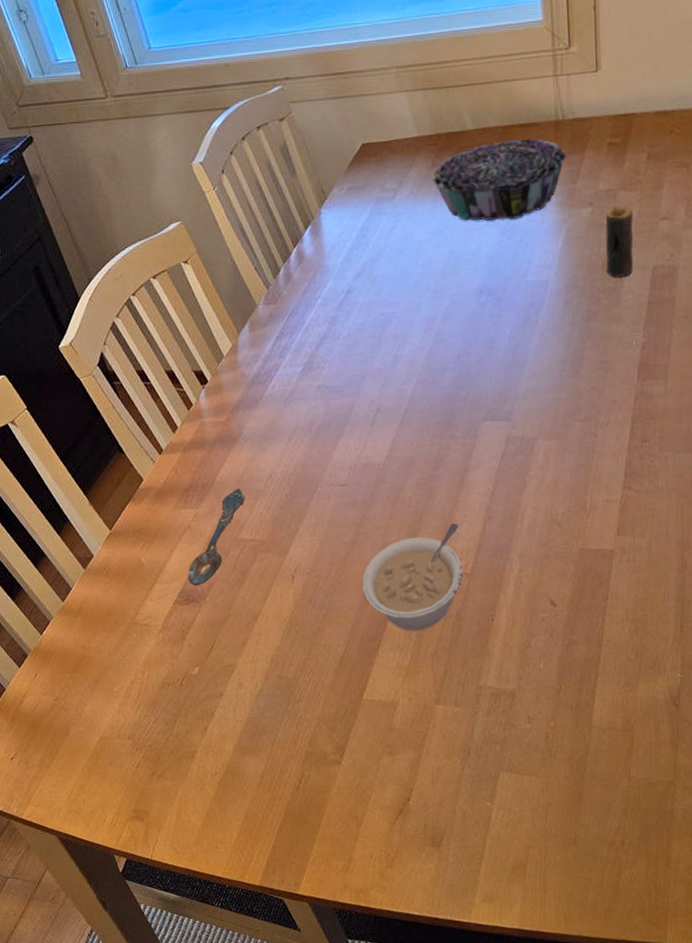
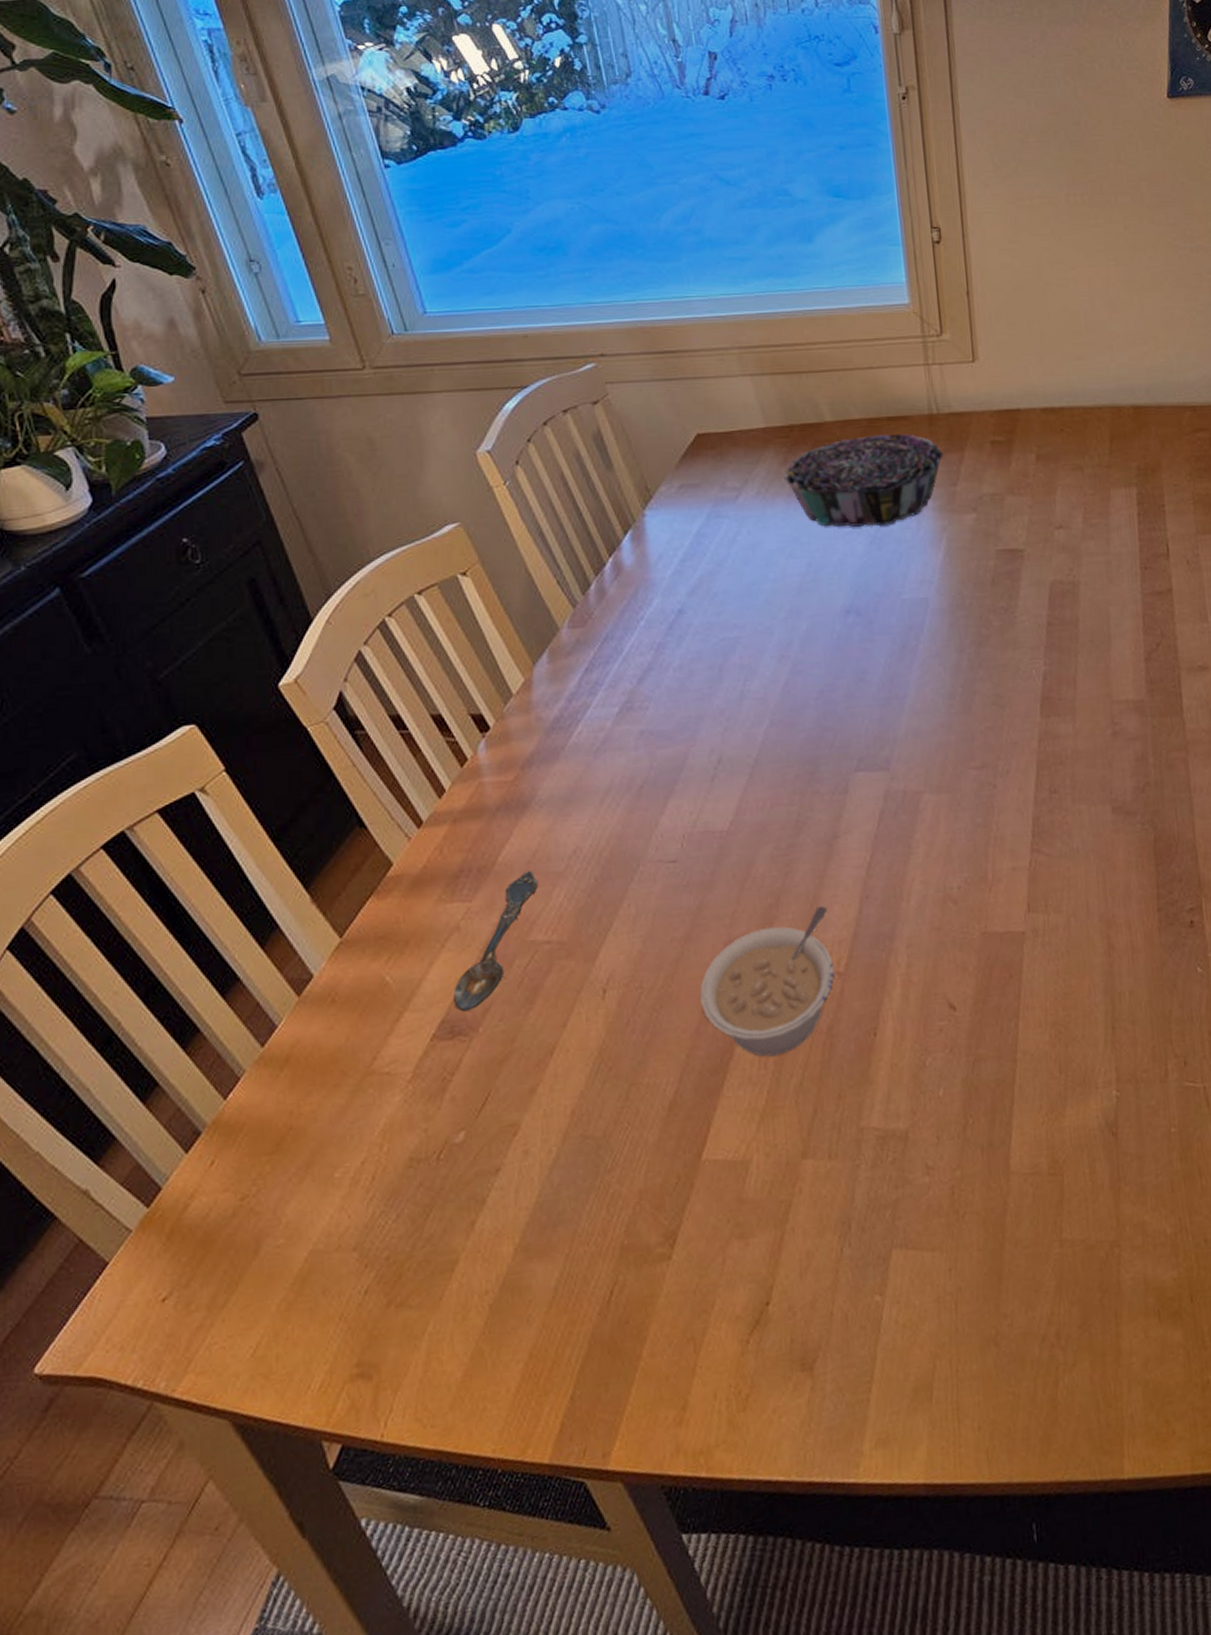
candle: present [605,206,634,277] -> none [993,512,1028,594]

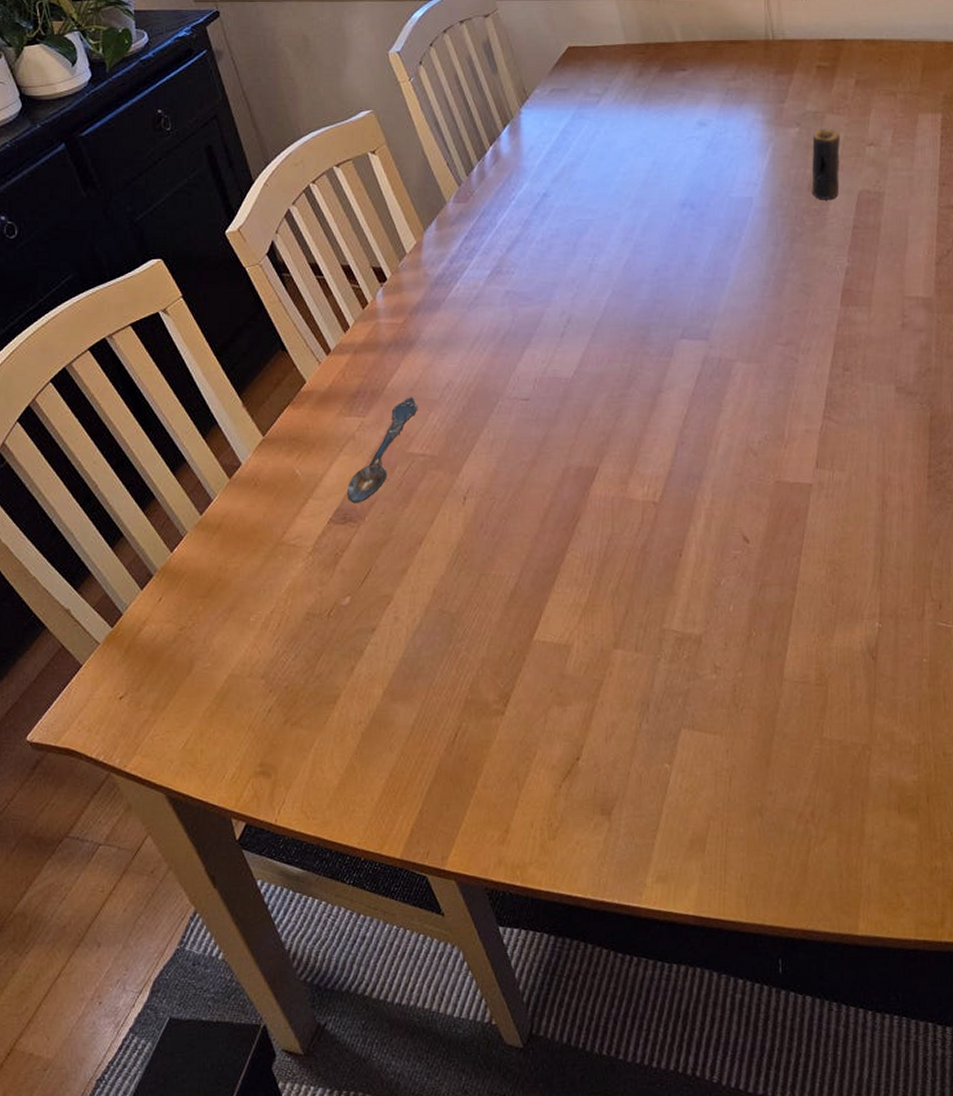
legume: present [700,905,835,1058] -> none [541,446,650,564]
decorative bowl: present [783,434,944,527] -> none [637,56,776,134]
candle: none [993,512,1028,594] -> present [812,128,840,199]

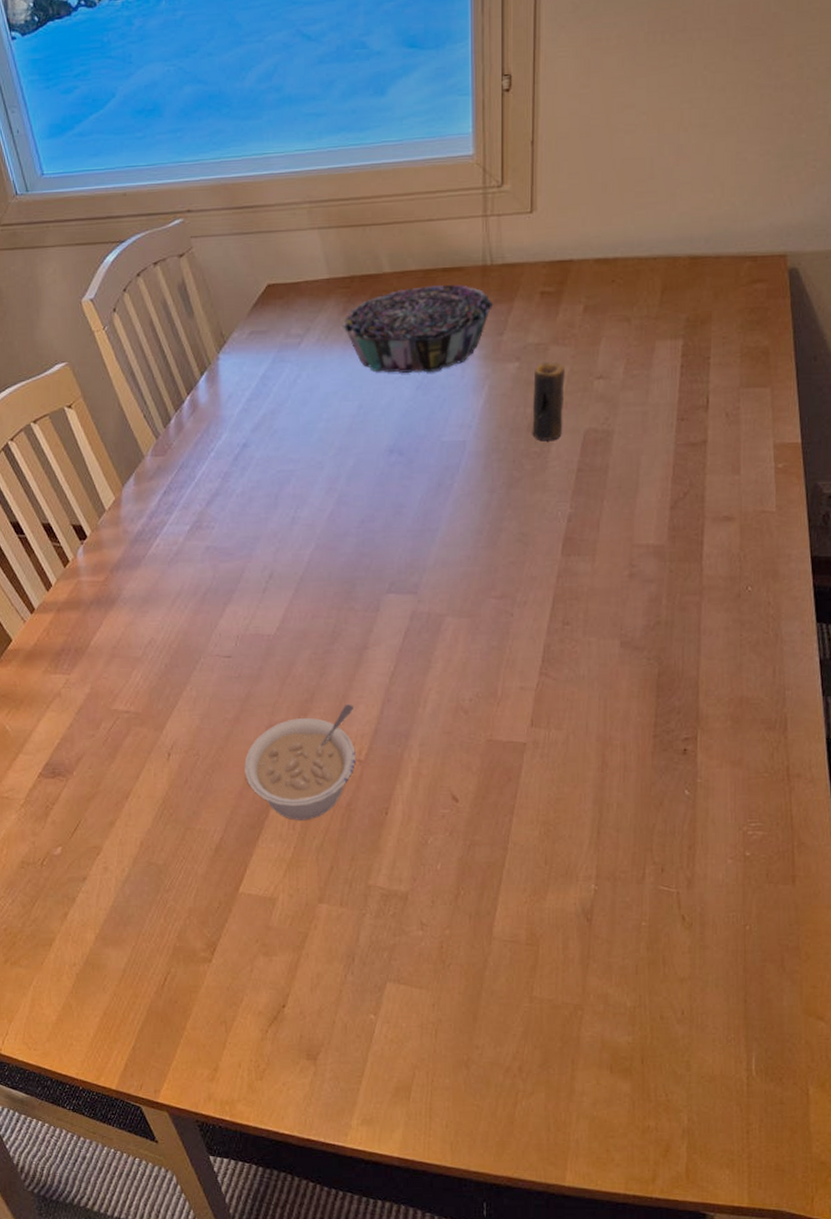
spoon: present [347,396,418,504] -> none [55,654,121,759]
legume: none [541,446,650,564] -> present [244,704,356,821]
decorative bowl: none [637,56,776,134] -> present [342,284,494,373]

